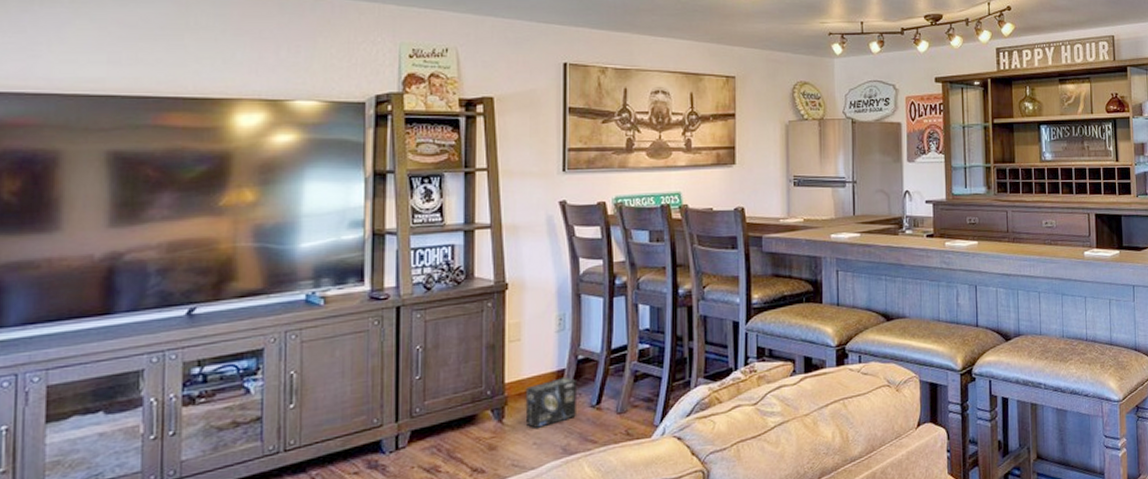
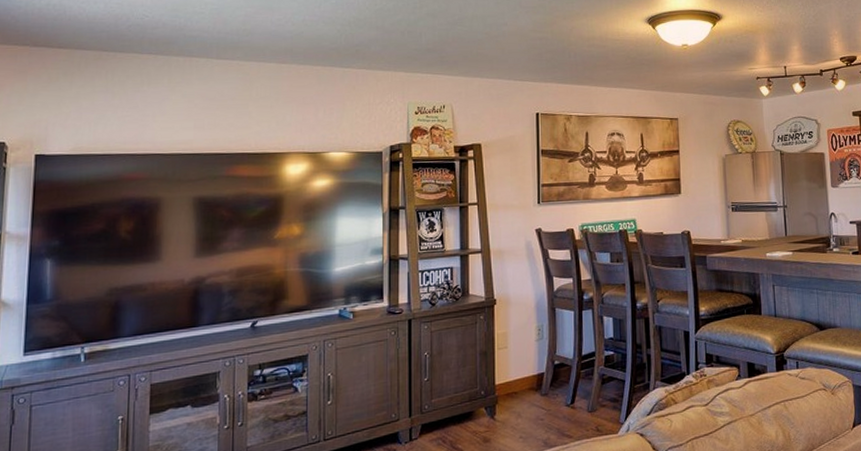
box: present [525,377,576,429] -> none [512,380,554,425]

